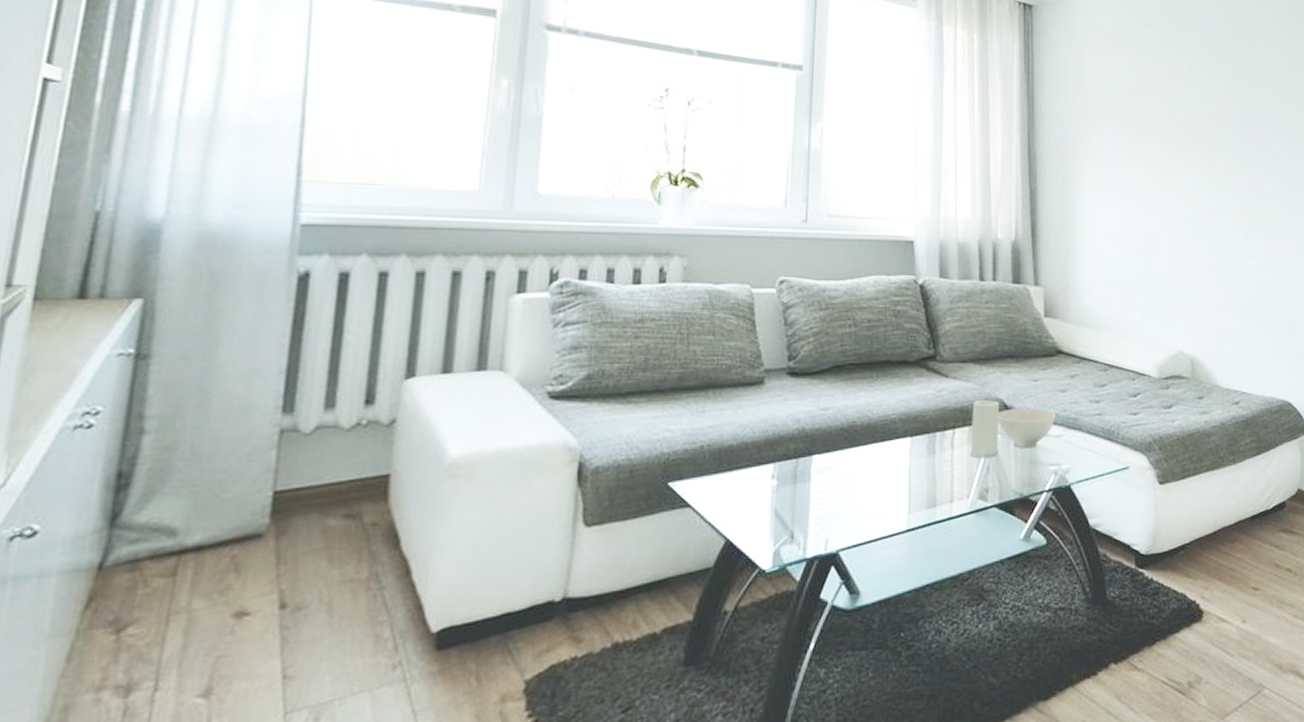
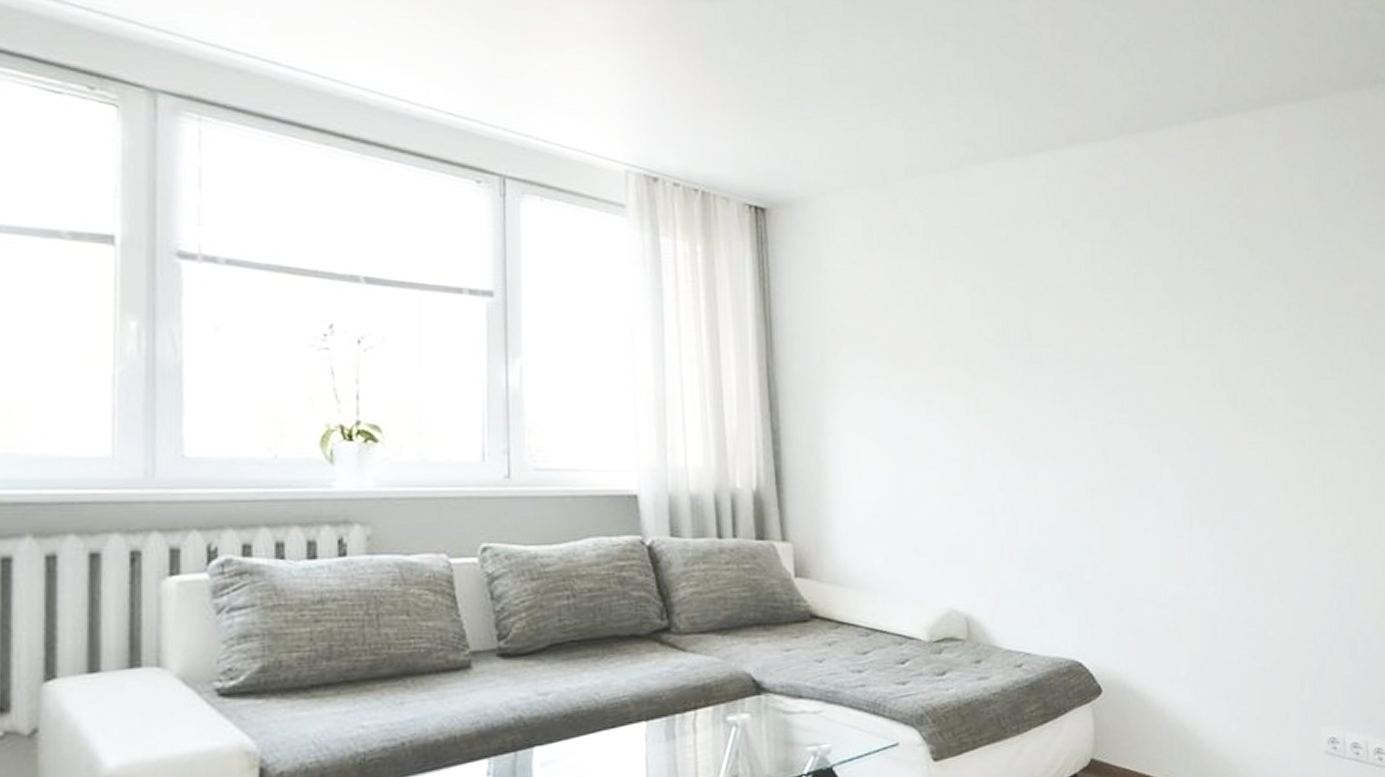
candle: present [970,400,999,459] -> none [715,675,748,742]
bowl: present [997,408,1057,449] -> none [745,682,814,729]

